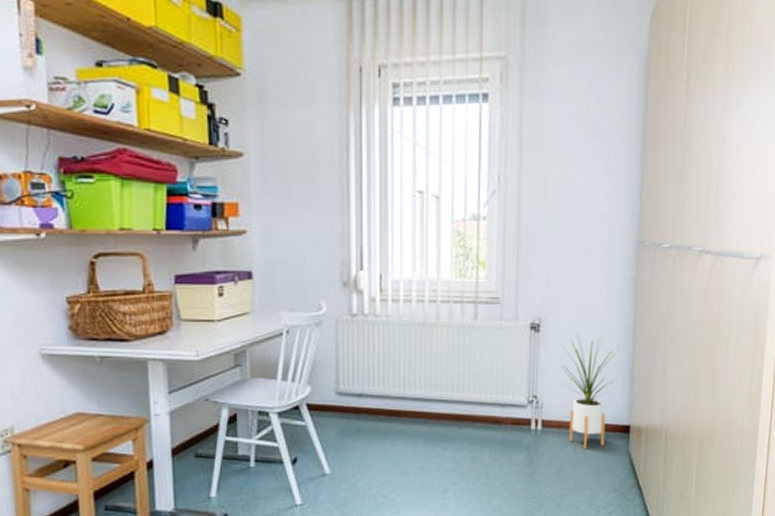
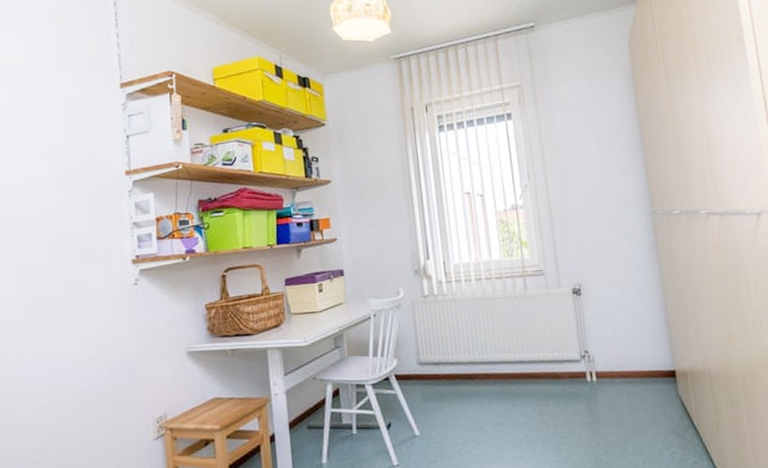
house plant: present [562,334,621,450] -> none [603,292,659,396]

